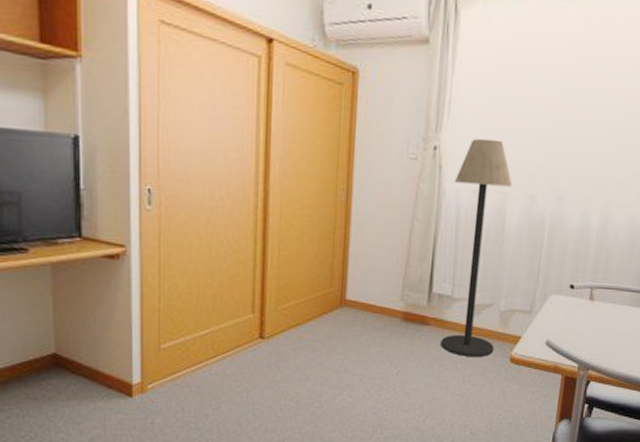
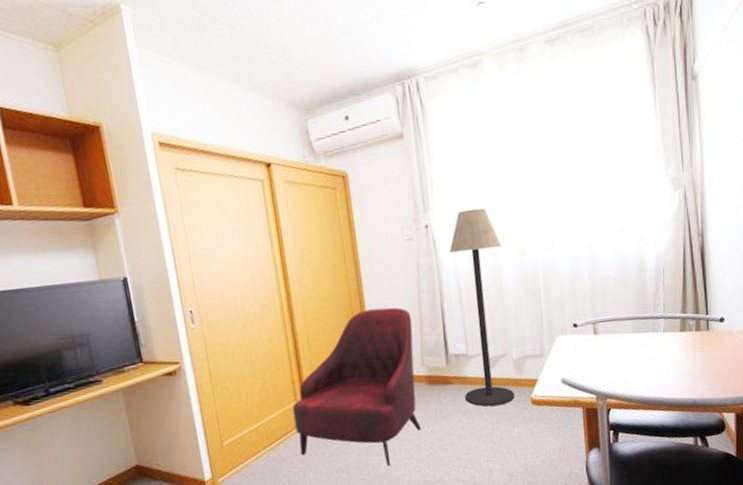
armchair: none [247,227,399,403] -> present [292,307,421,467]

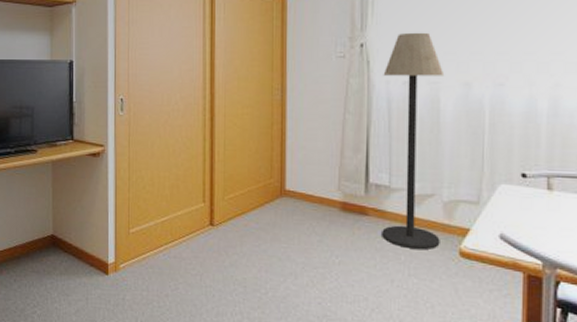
armchair: present [292,307,421,467] -> none [199,123,333,291]

